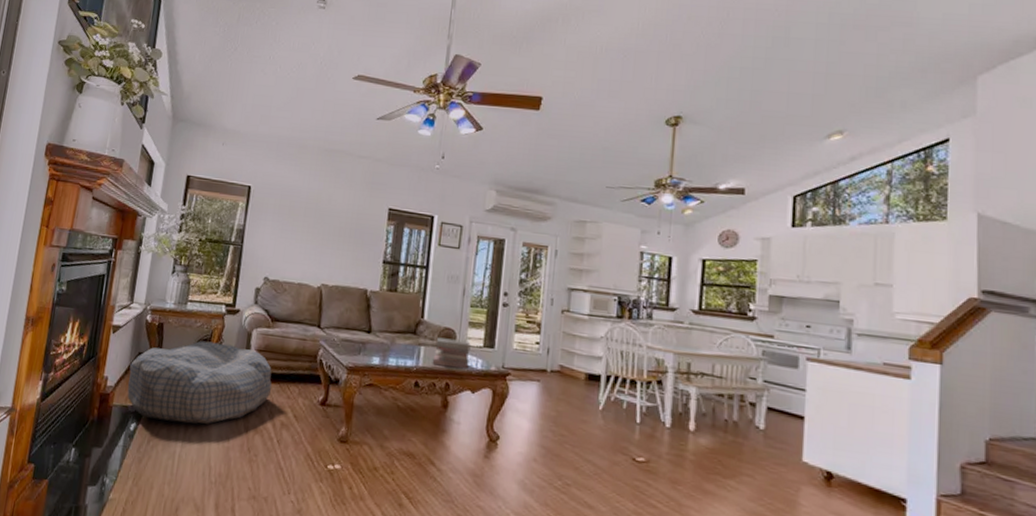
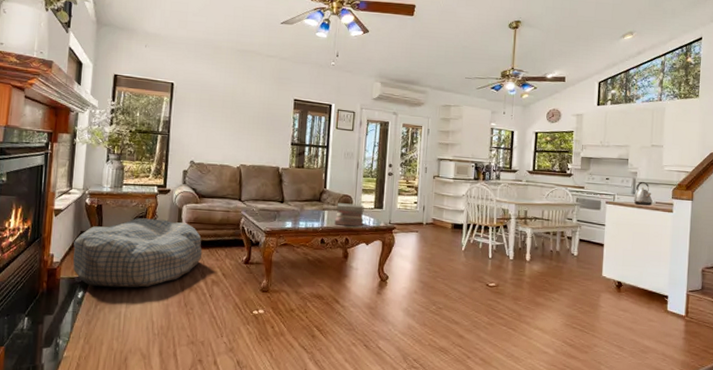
kettle: none [848,332,878,369] -> present [633,181,653,207]

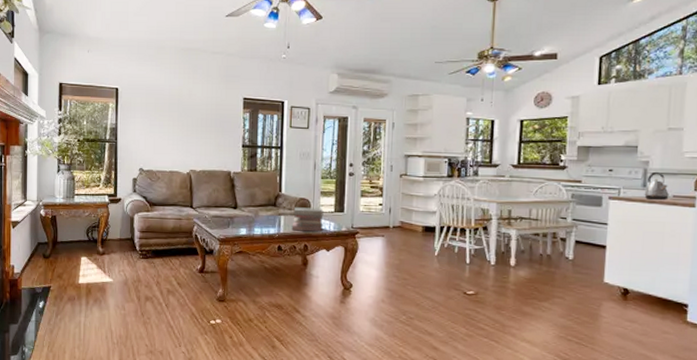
dog bed: present [72,217,203,288] -> none [32,228,157,298]

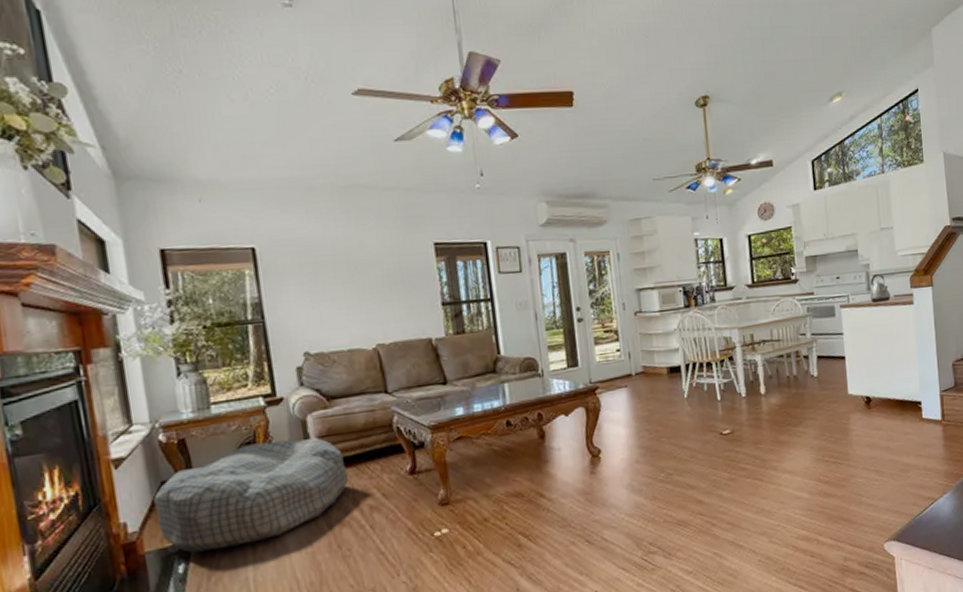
dog bed: none [32,228,157,298] -> present [153,438,349,553]
books: present [291,207,324,232] -> none [519,366,557,399]

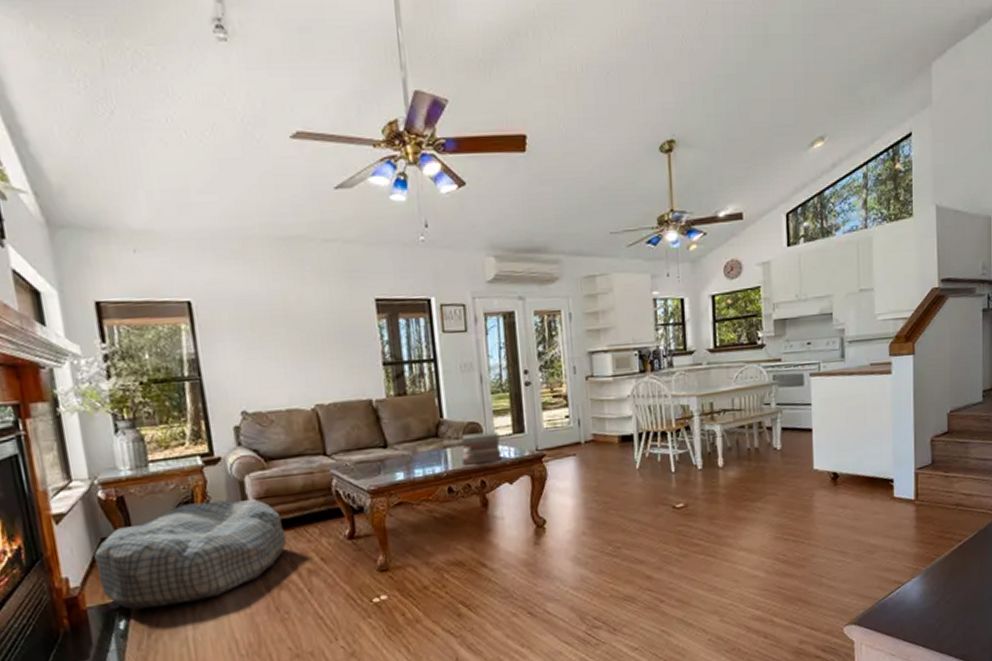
books: none [519,366,557,399] -> present [462,431,502,466]
kettle: present [870,273,891,304] -> none [843,339,866,373]

